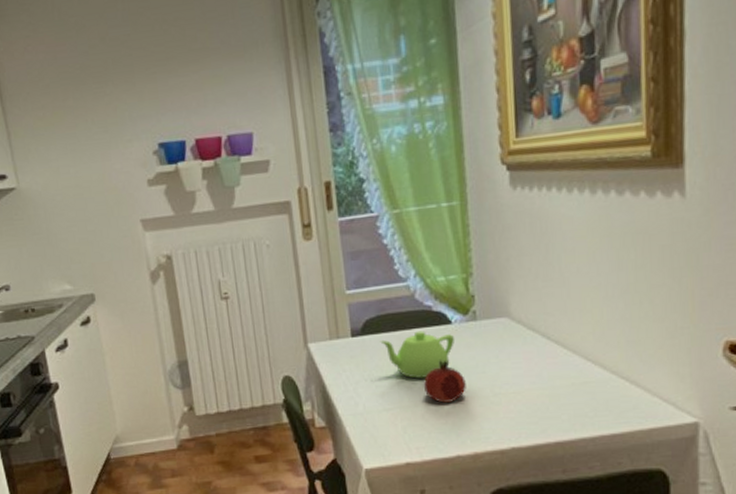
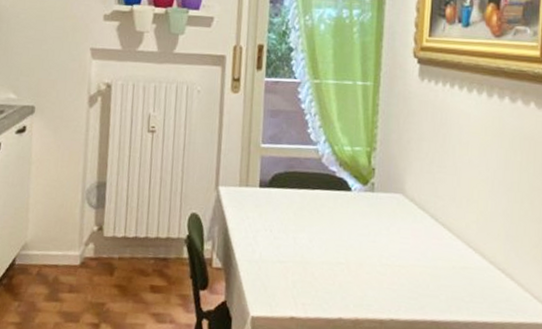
teapot: present [380,331,454,379] -> none [284,192,352,238]
fruit: present [423,359,466,403] -> none [317,222,357,265]

